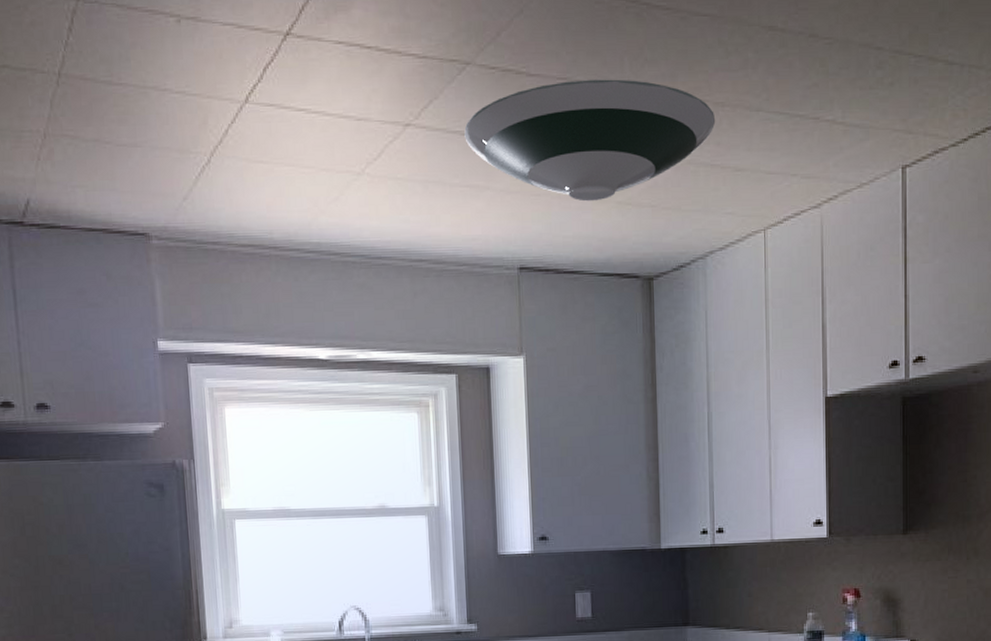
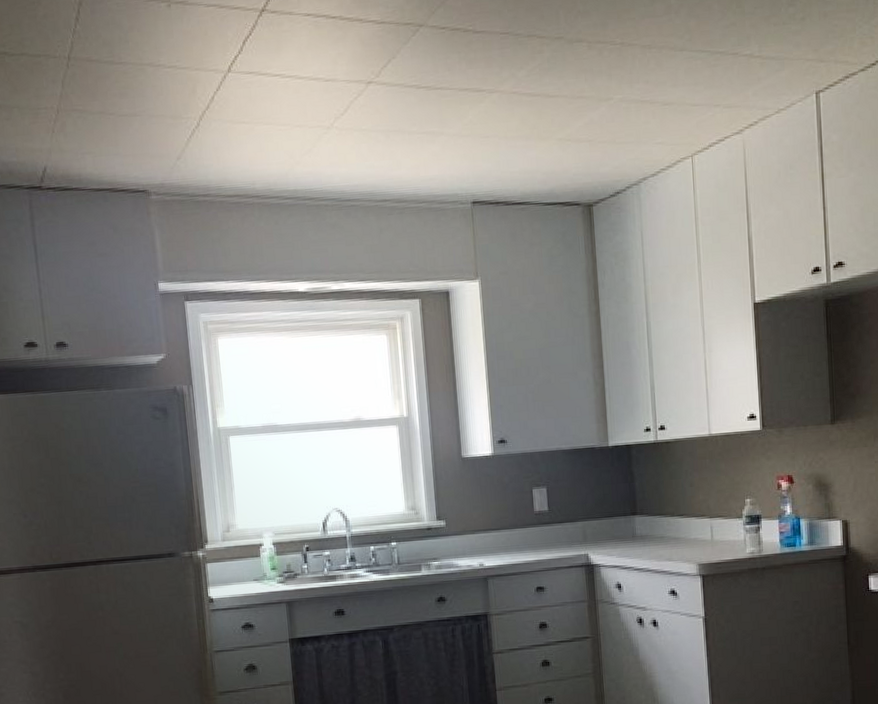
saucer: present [464,79,716,202] -> none [419,30,644,140]

